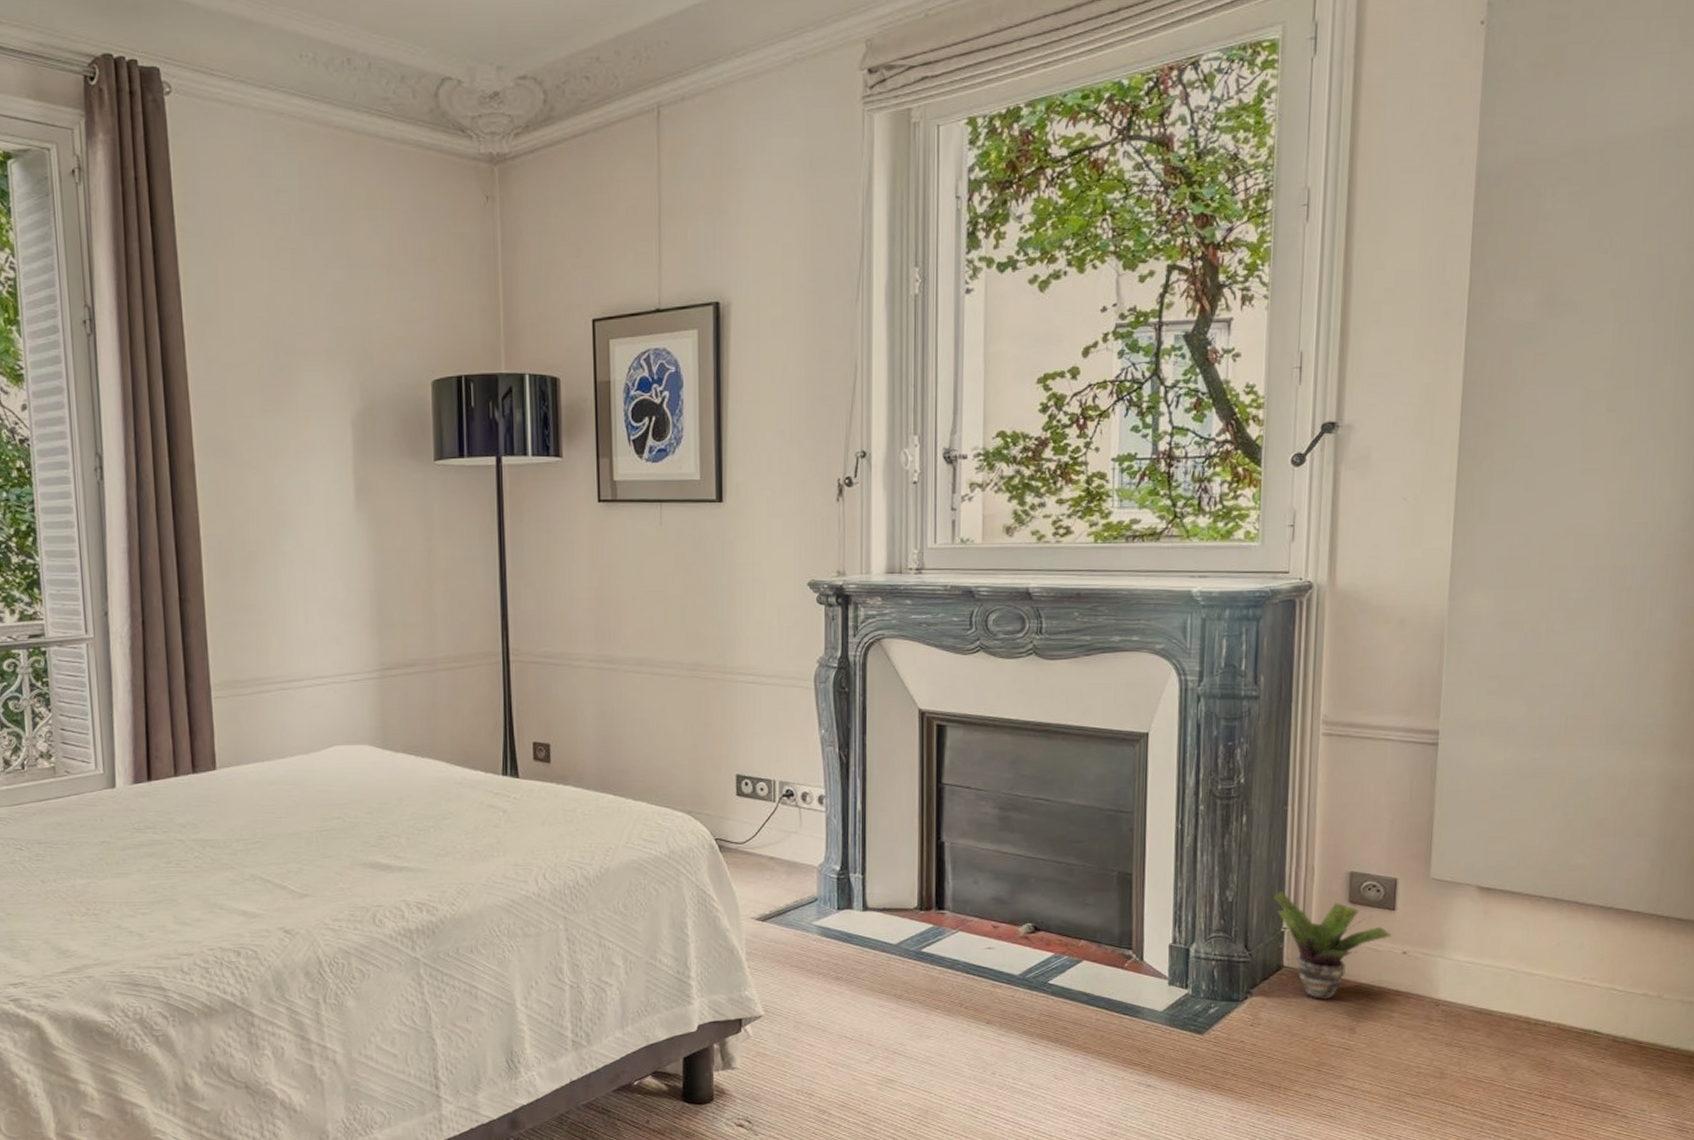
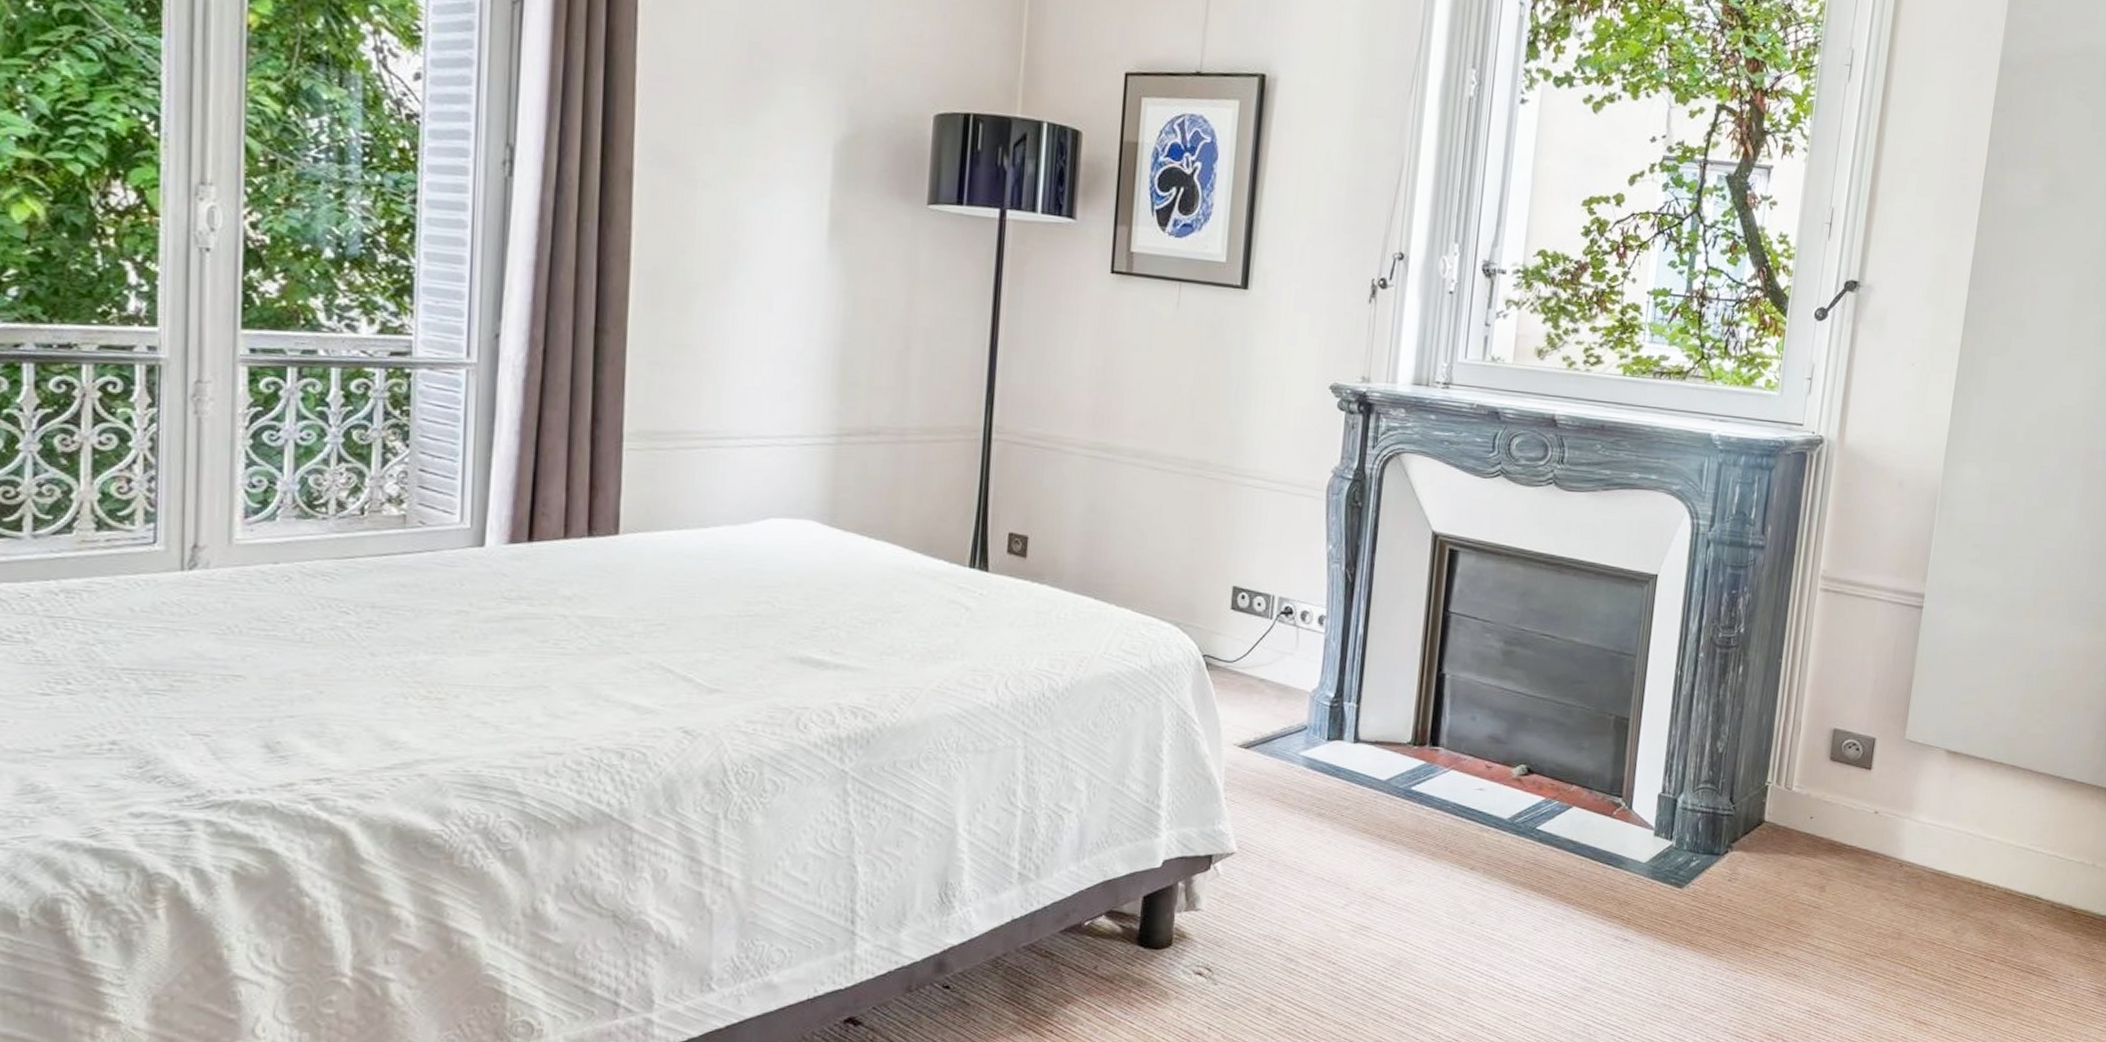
potted plant: present [1273,890,1392,1000] -> none [1760,744,1866,857]

